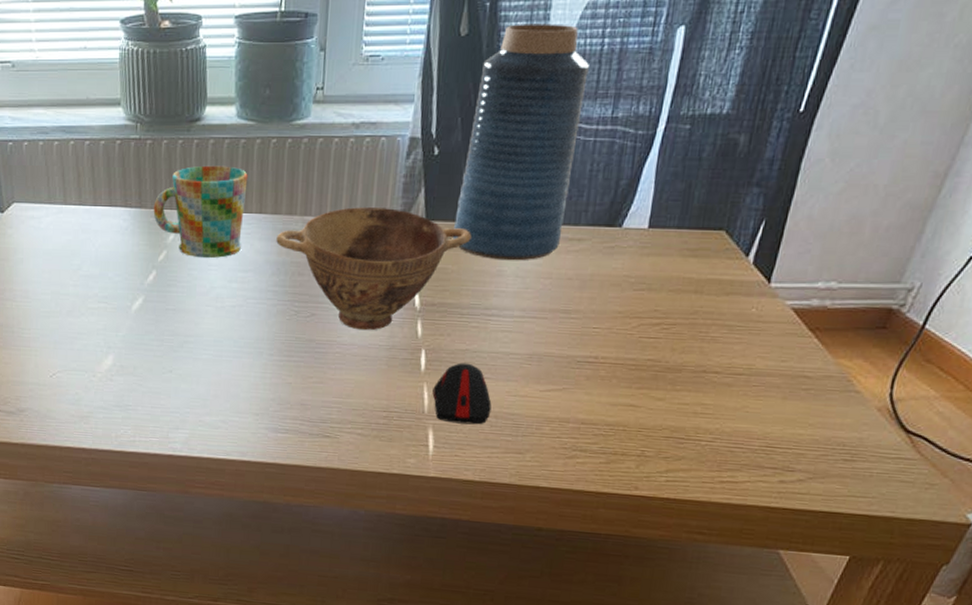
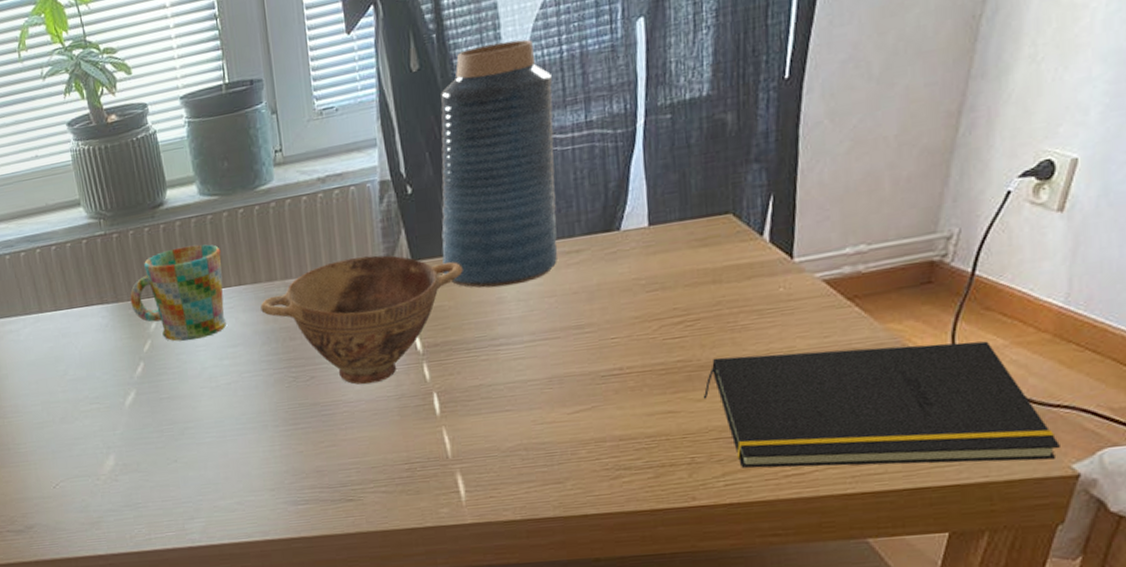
computer mouse: present [432,363,492,425] -> none [453,398,520,464]
notepad: none [663,363,962,506] -> present [703,341,1060,468]

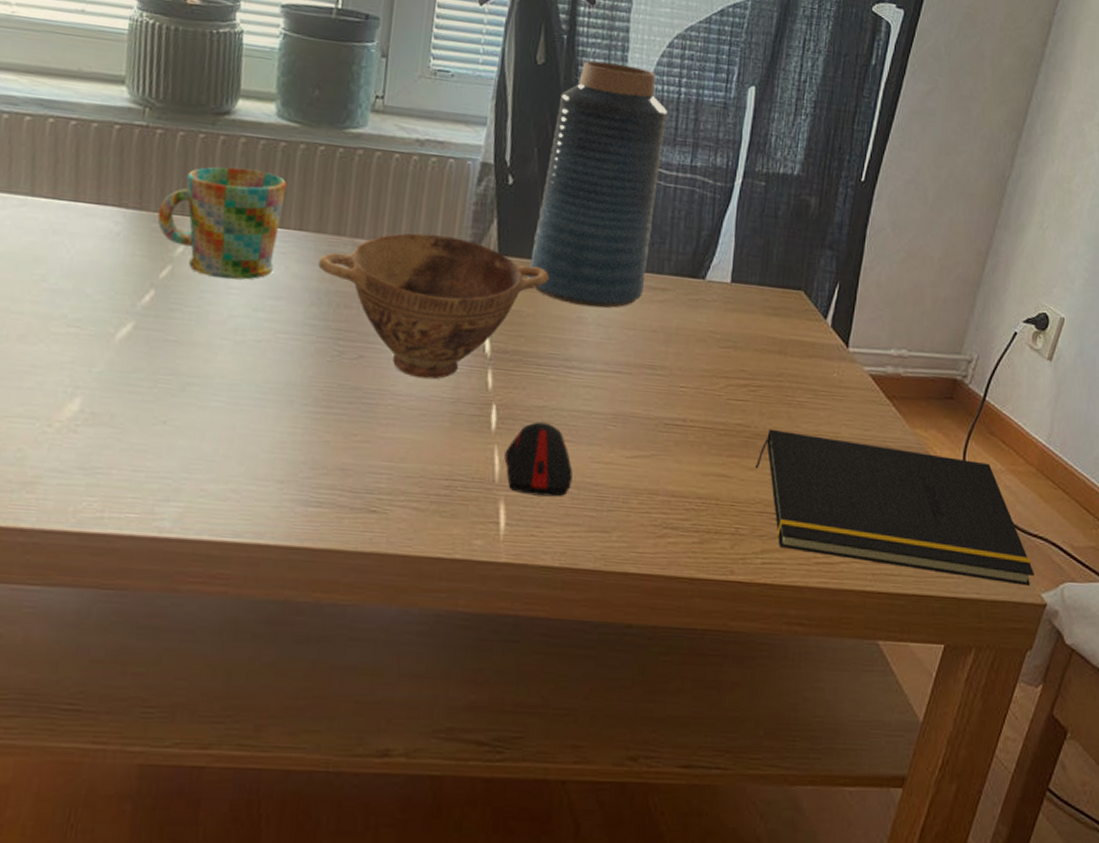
computer mouse: none [453,398,520,464] -> present [504,421,573,497]

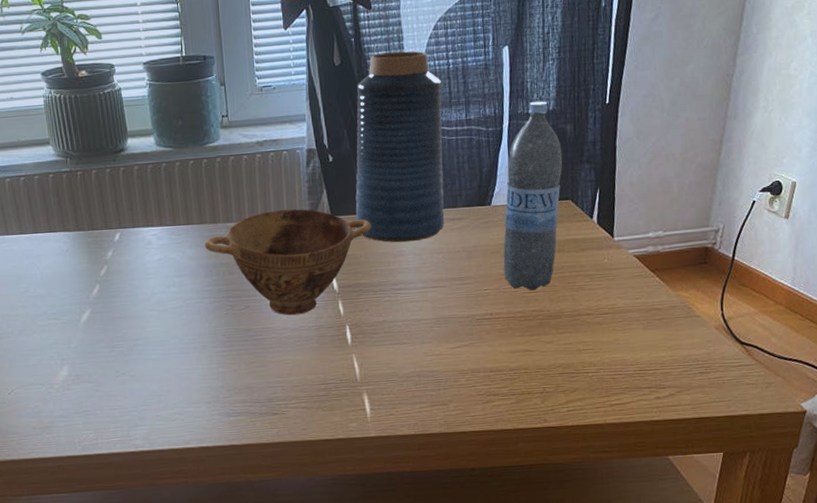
mug: present [157,166,287,280] -> none [90,187,176,269]
computer mouse: present [504,421,573,497] -> none [361,332,414,386]
water bottle: none [708,160,802,398] -> present [503,101,563,291]
notepad: present [755,428,1034,586] -> none [551,308,793,400]

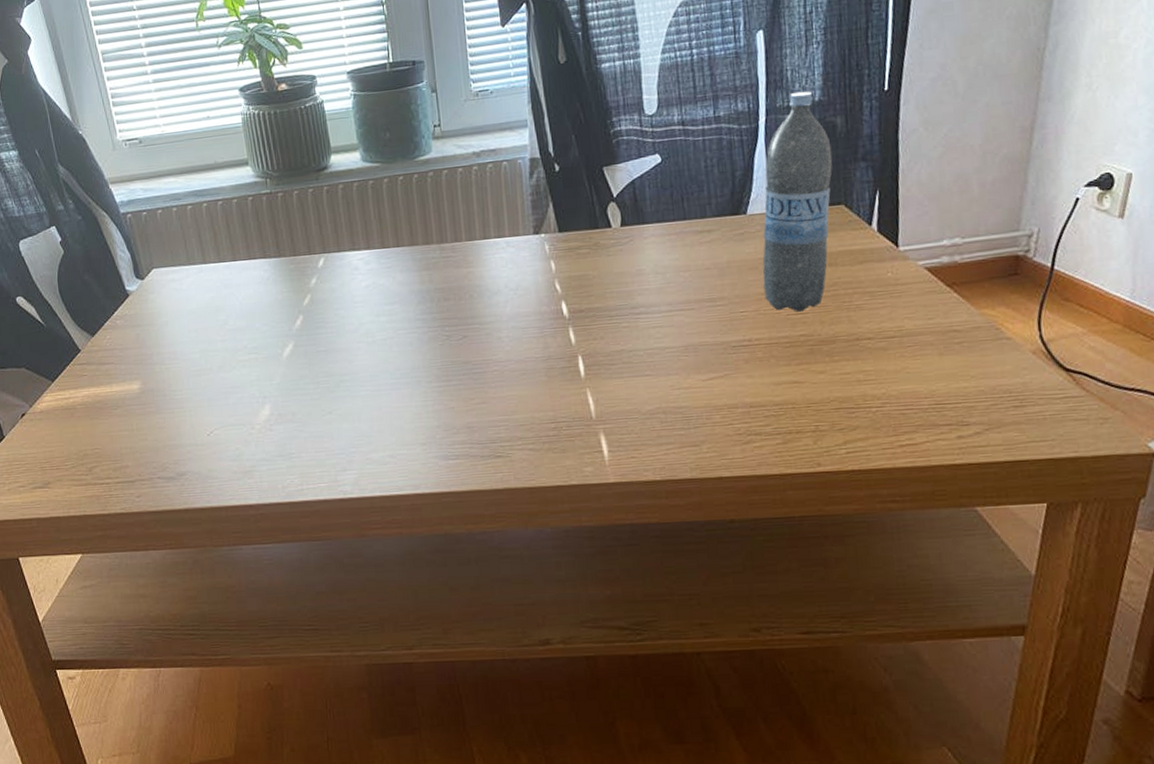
bowl: present [205,209,372,316] -> none [417,225,606,346]
vase: present [355,51,445,243] -> none [585,42,691,261]

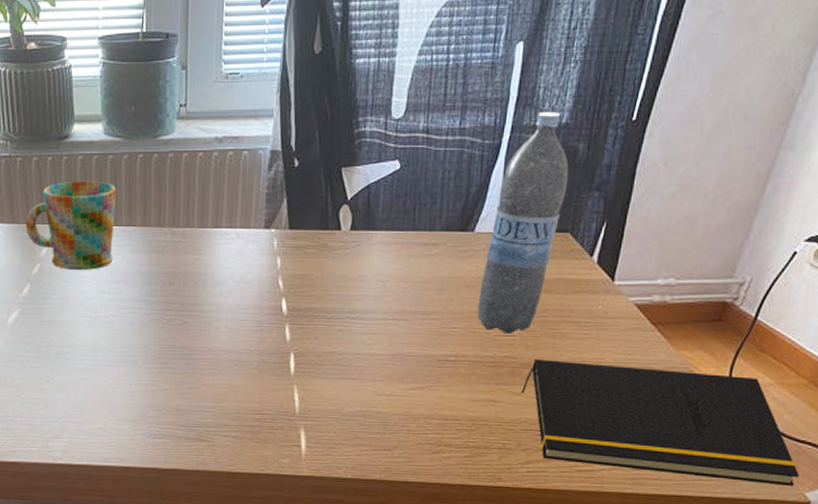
mug: none [292,207,385,297] -> present [25,181,117,271]
notepad: none [824,328,1137,439] -> present [521,358,799,486]

